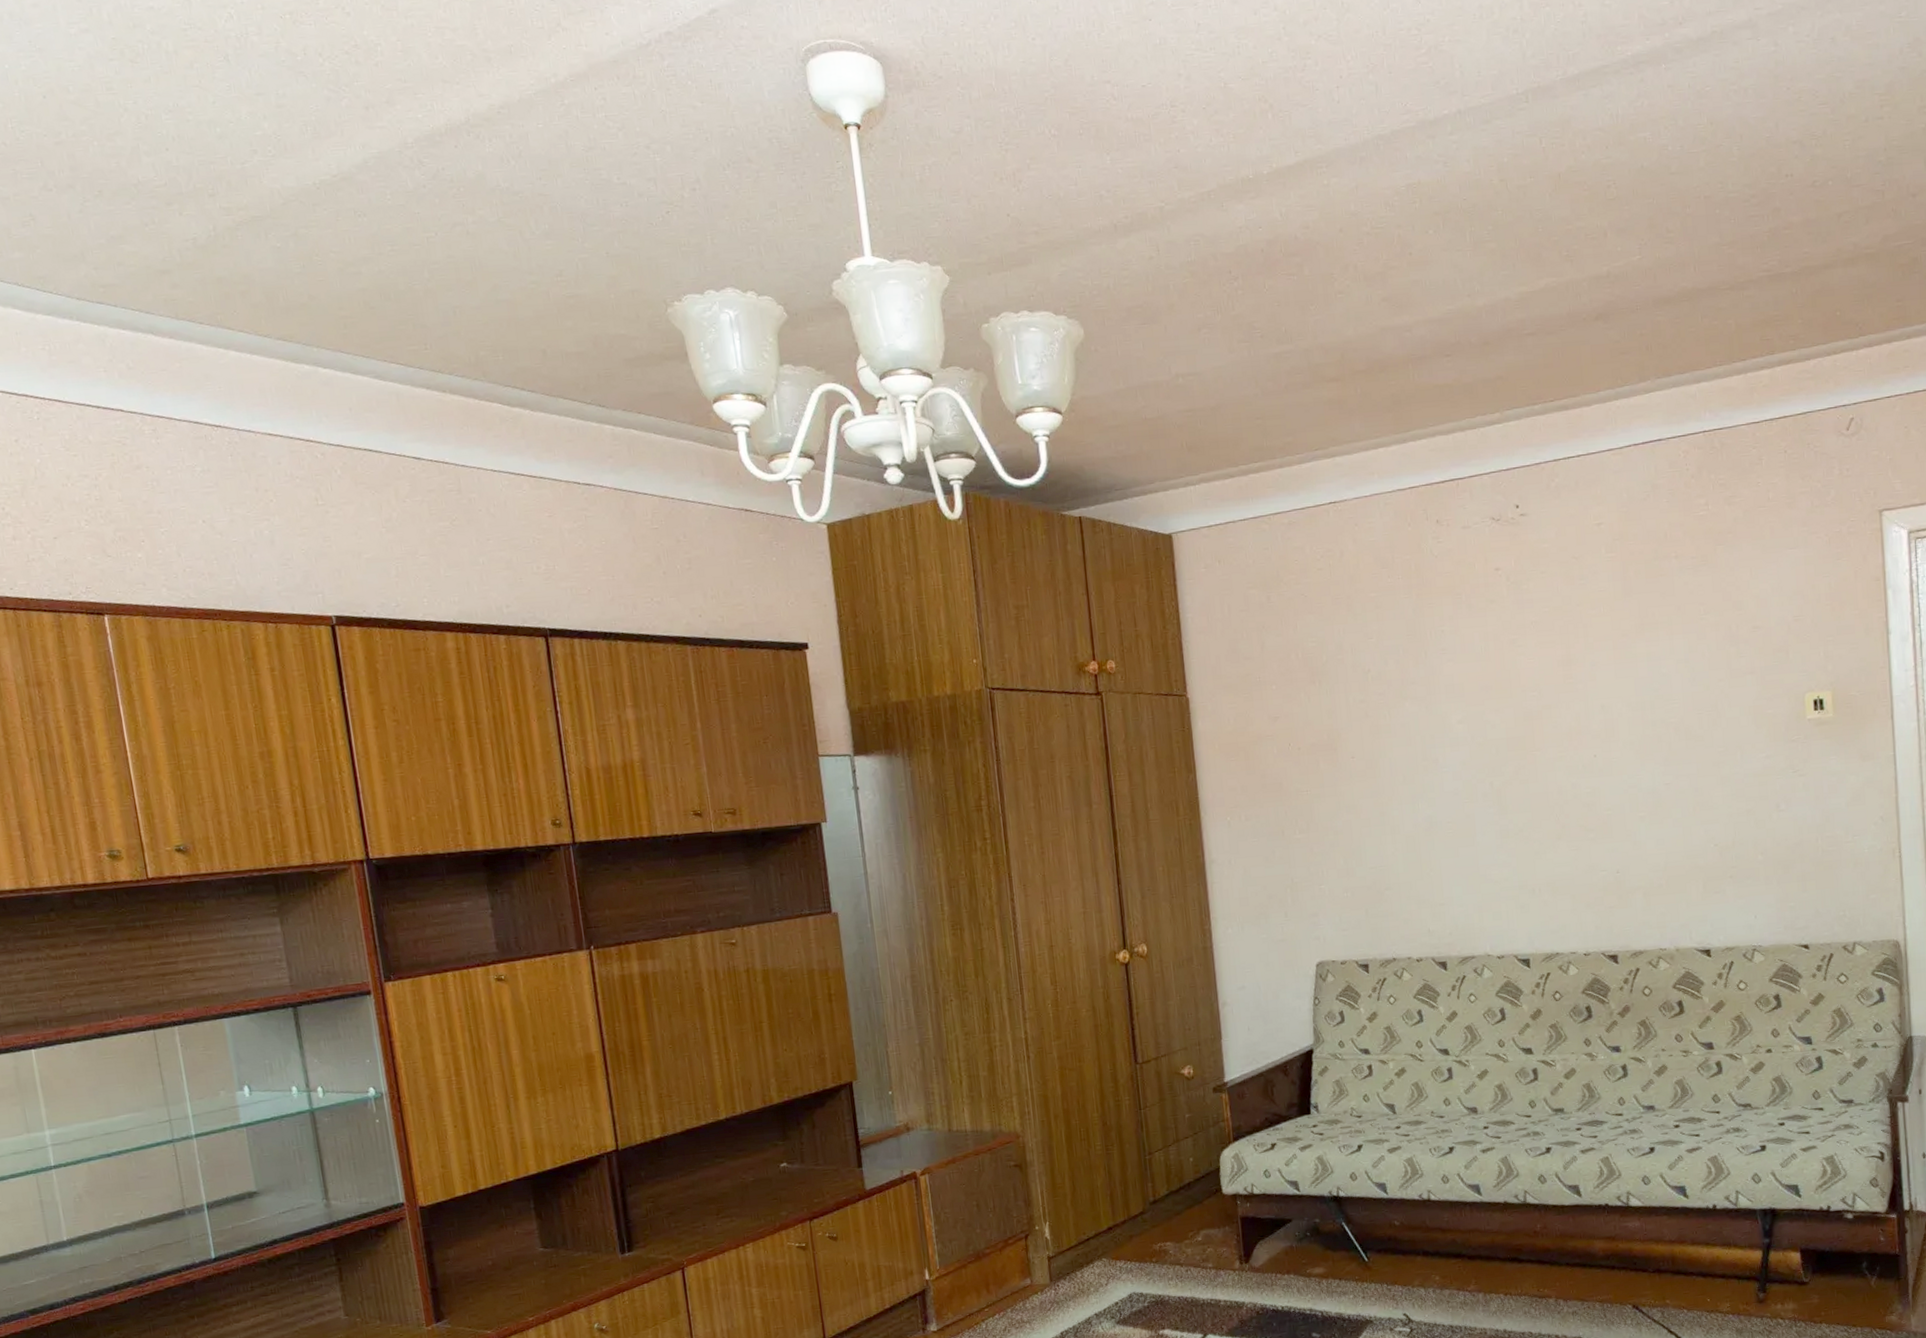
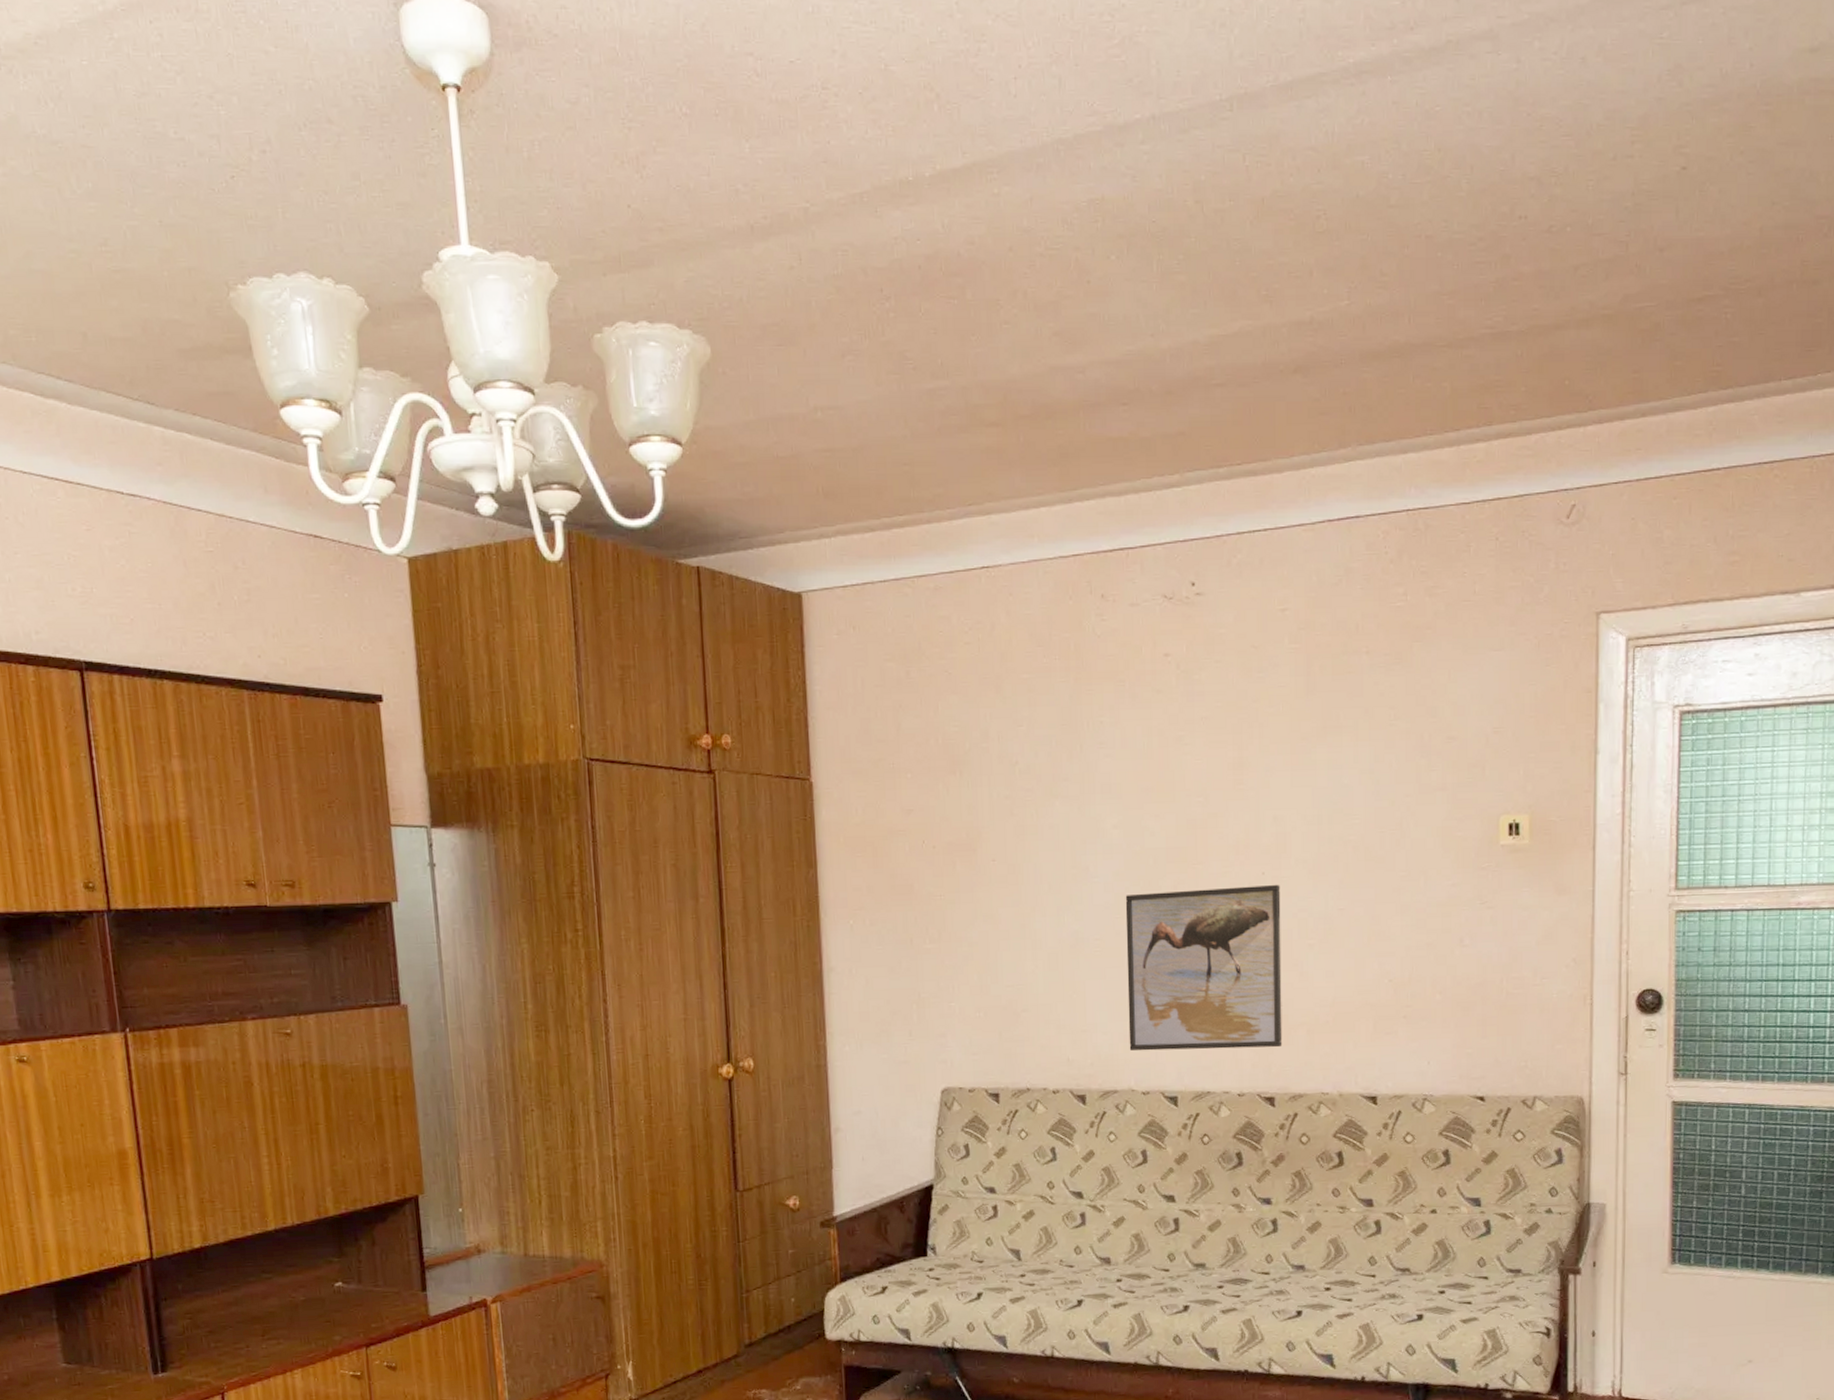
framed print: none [1472,764,1622,920] -> present [1125,884,1283,1051]

